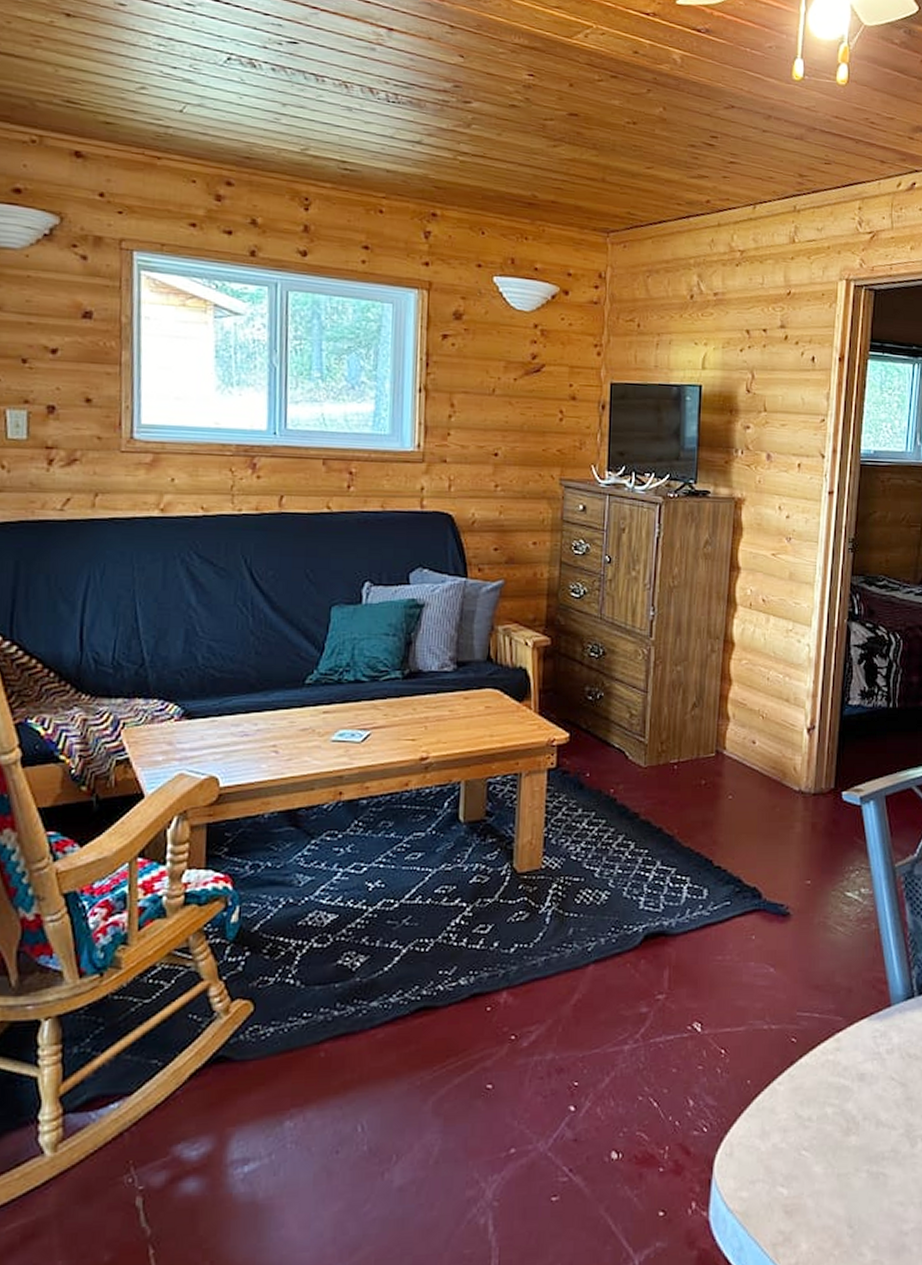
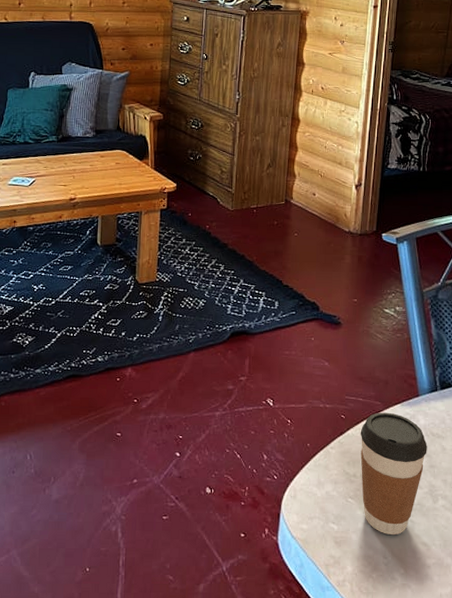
coffee cup: none [816,1030,903,1196] -> present [360,412,427,536]

